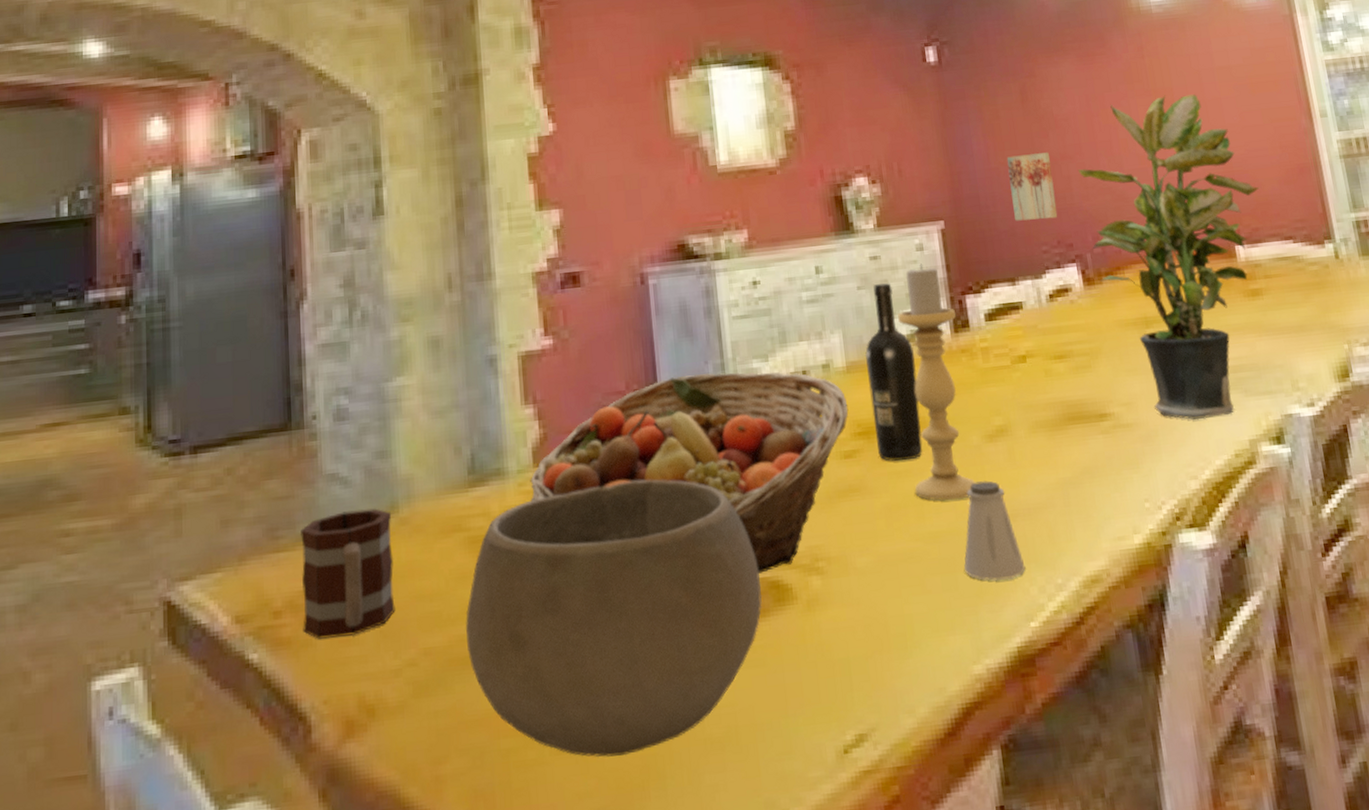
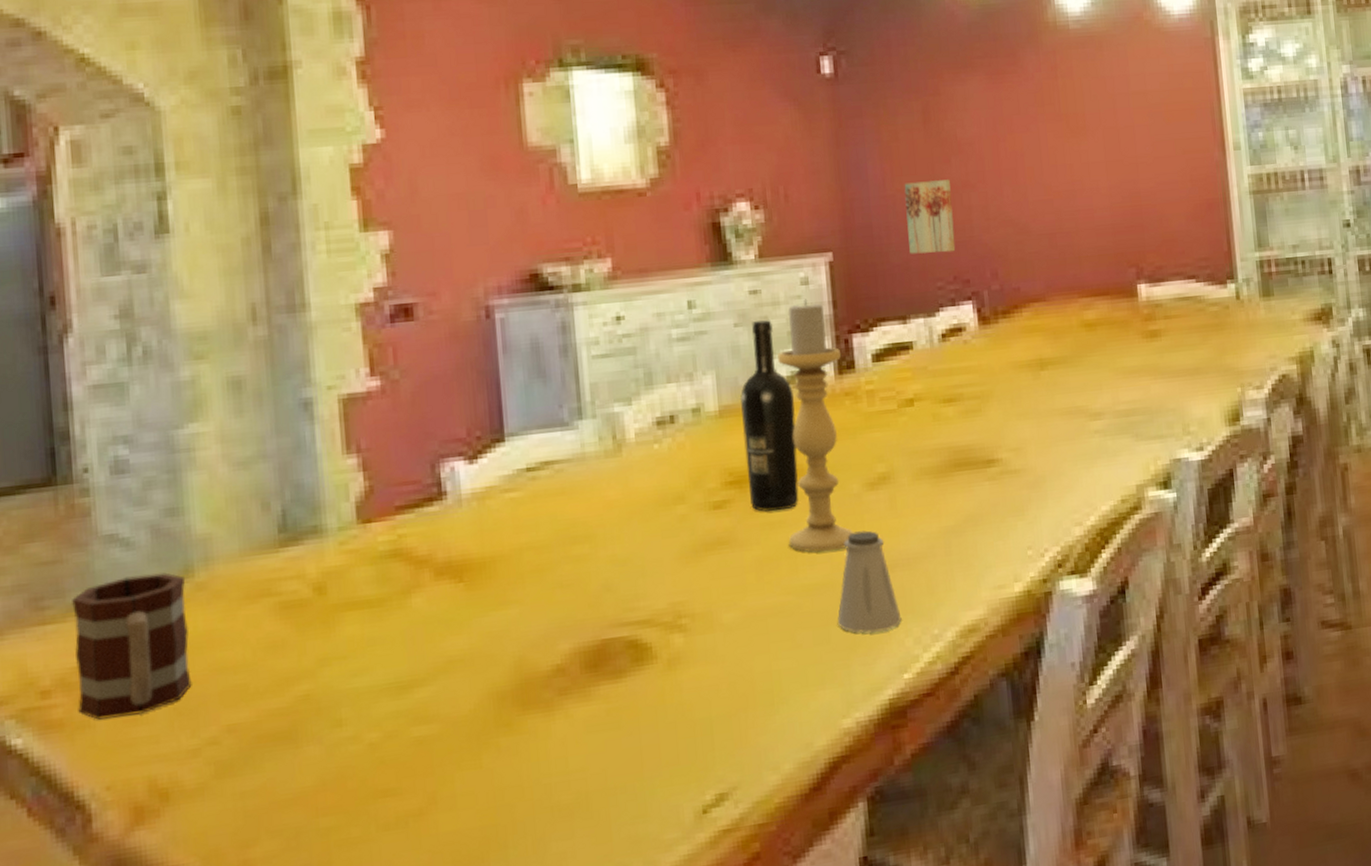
bowl: present [466,479,762,757] -> none [277,535,618,831]
fruit basket: present [530,371,849,574] -> none [353,416,720,633]
potted plant: present [1077,94,1261,420] -> none [979,120,1168,466]

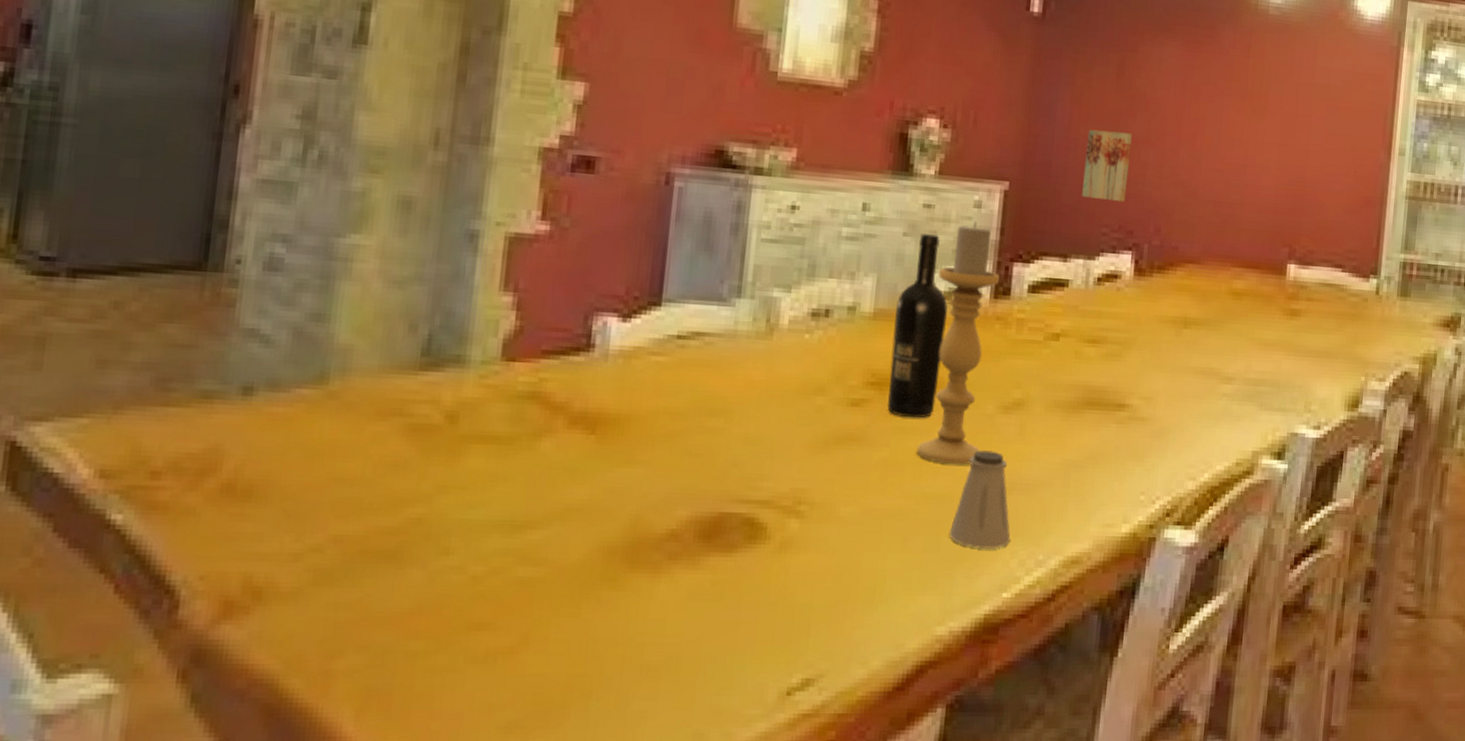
mug: present [72,572,192,720] -> none [185,373,320,510]

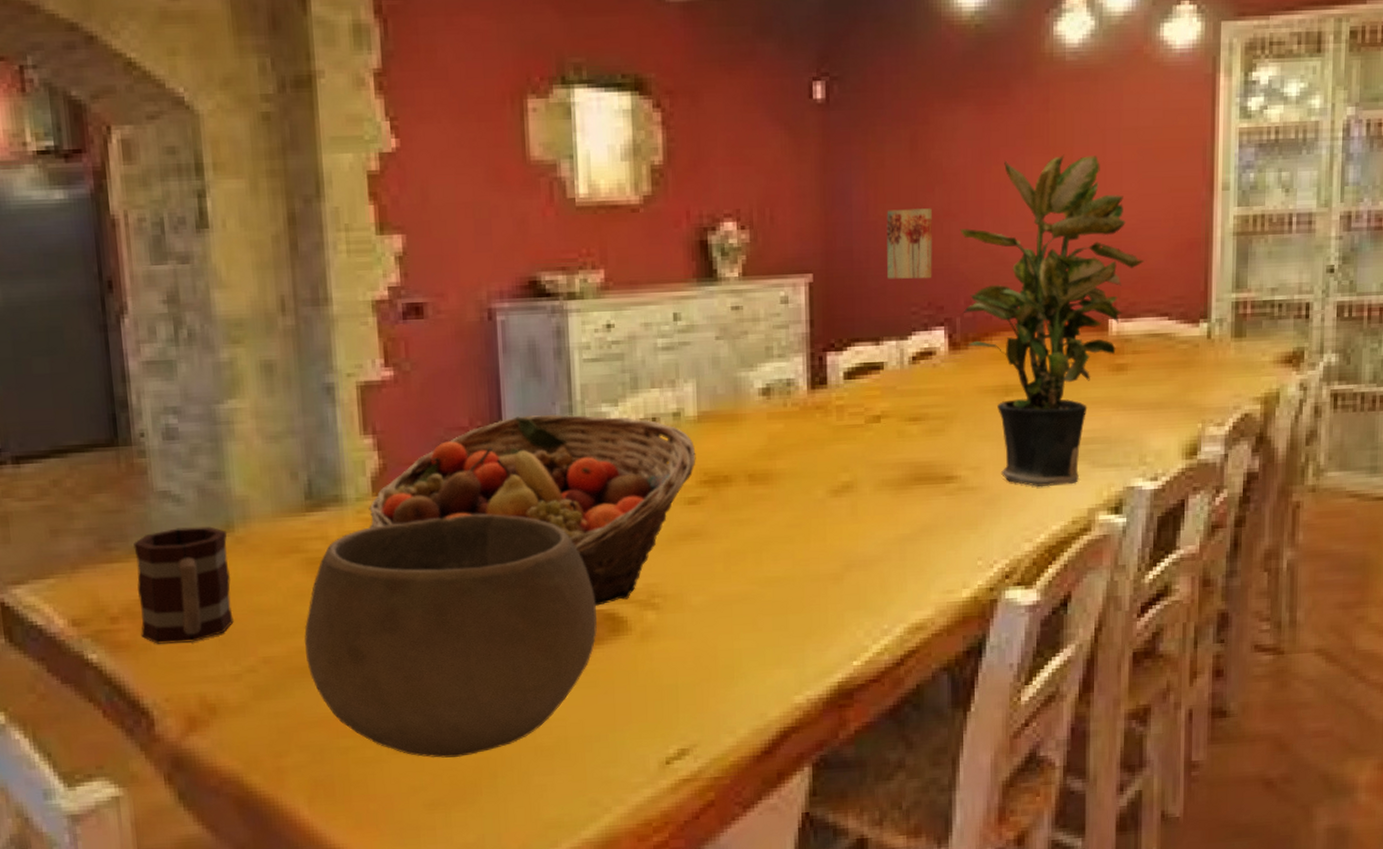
mug: none [185,373,320,510] -> present [134,526,234,644]
bowl: none [386,392,735,673] -> present [304,513,597,758]
fruit basket: none [490,291,867,508] -> present [369,414,696,606]
wine bottle: present [888,234,948,418] -> none [717,334,769,510]
candle holder: present [916,221,999,465] -> none [755,317,816,549]
saltshaker: present [948,450,1011,550] -> none [795,533,855,624]
potted plant: none [1151,98,1326,425] -> present [959,154,1146,487]

